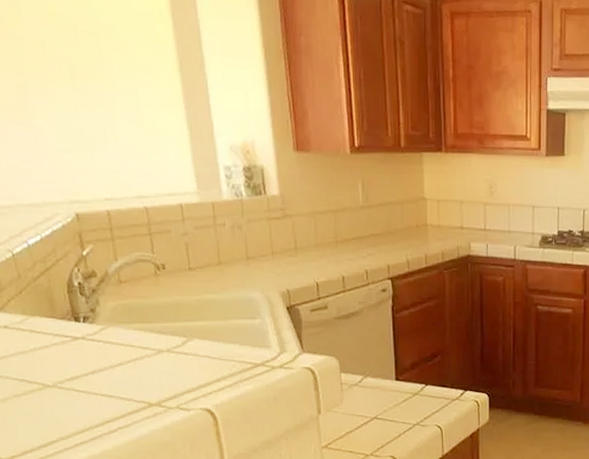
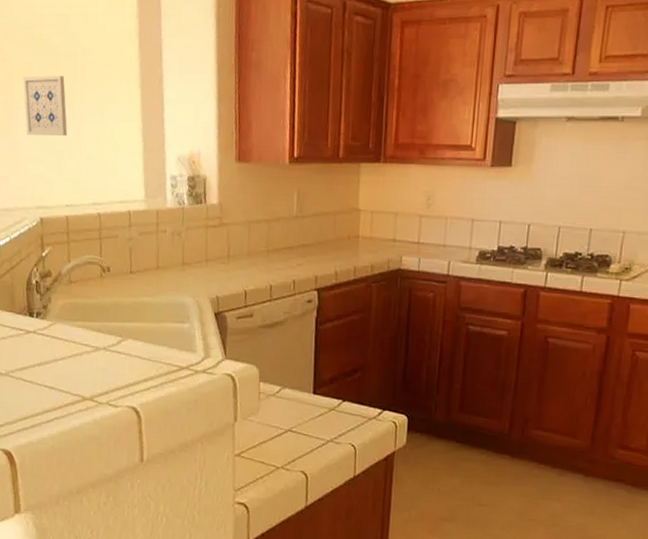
wall art: none [35,55,99,123] -> present [23,75,68,137]

